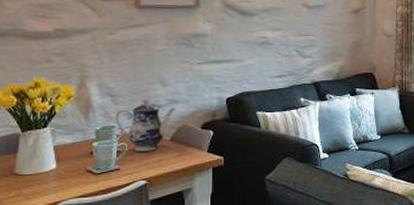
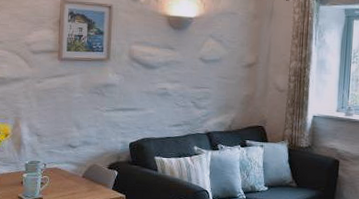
teapot: present [114,97,176,151] -> none [40,138,88,185]

